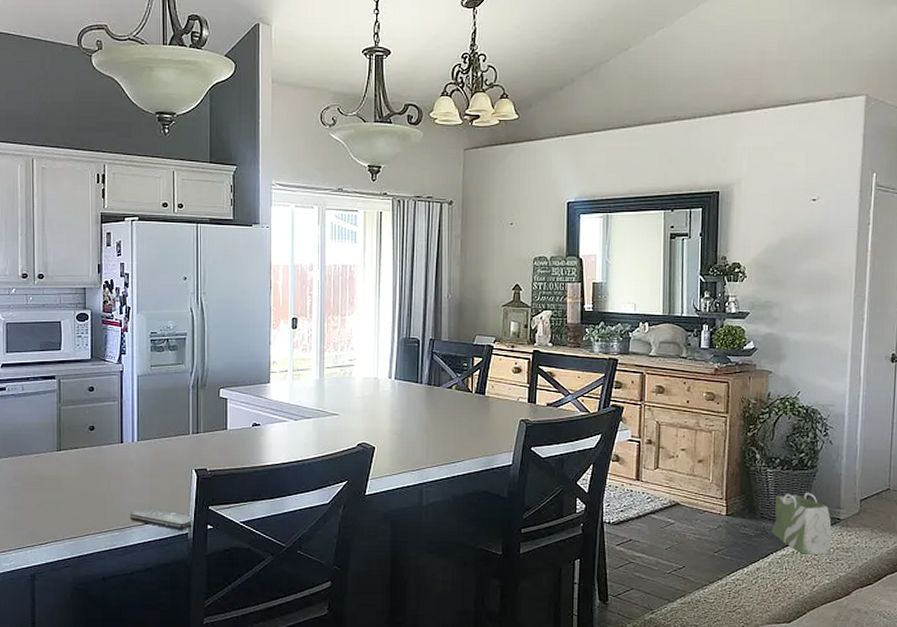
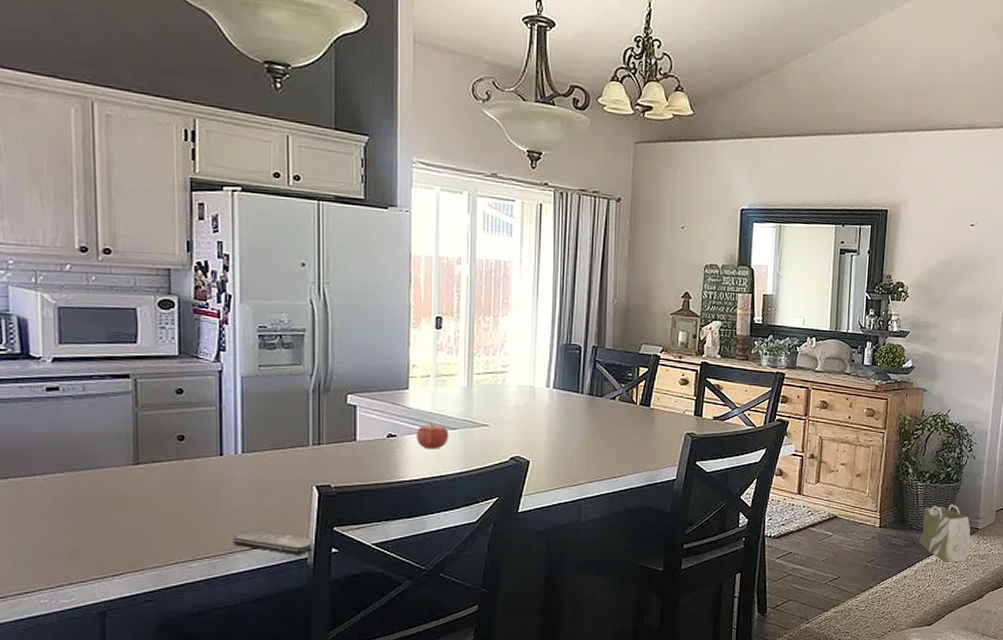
fruit: none [276,412,304,437] -> present [416,422,449,449]

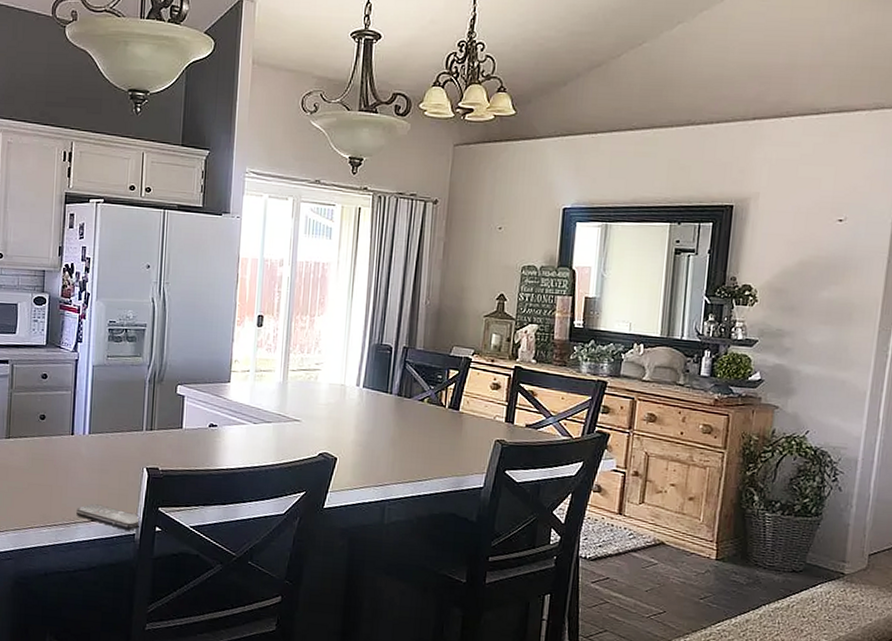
fruit: present [416,422,449,449] -> none [234,414,264,441]
grocery bag: present [918,504,971,562] -> none [764,540,834,612]

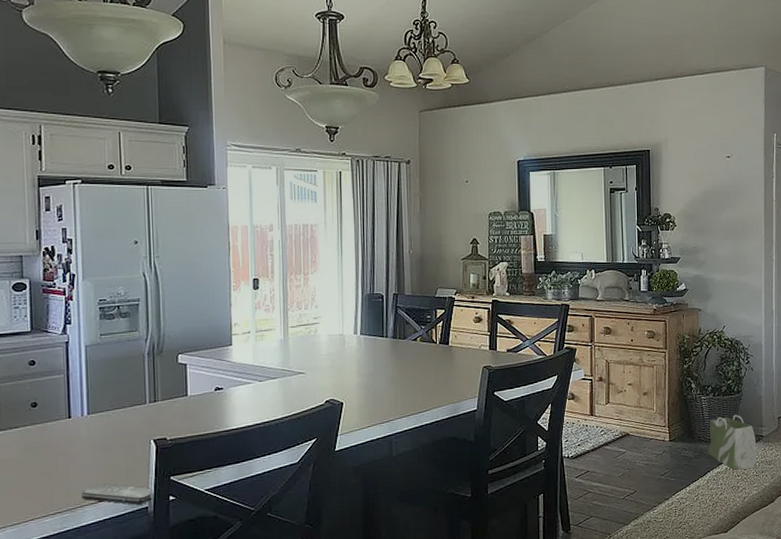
grocery bag: none [764,540,834,612] -> present [707,414,757,470]

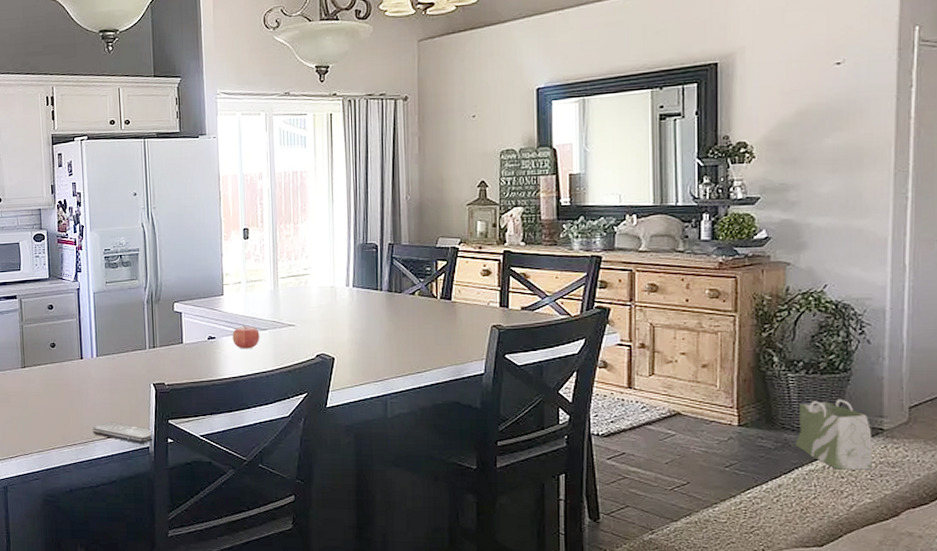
fruit: none [240,373,270,399] -> present [232,324,260,349]

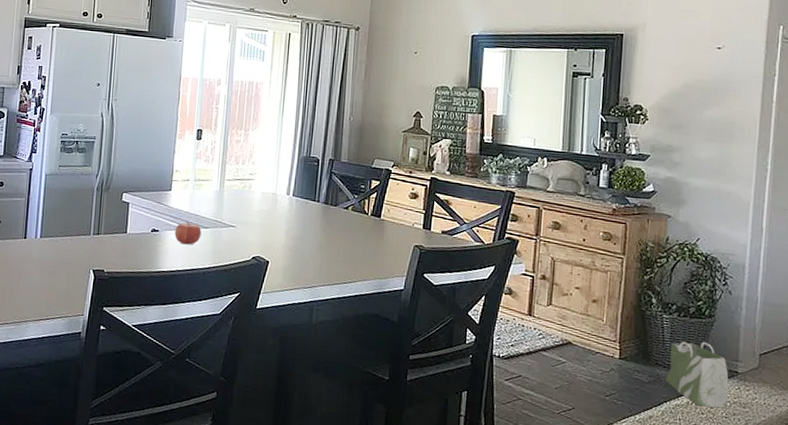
mobile phone: present [93,422,155,444] -> none [27,303,87,329]

